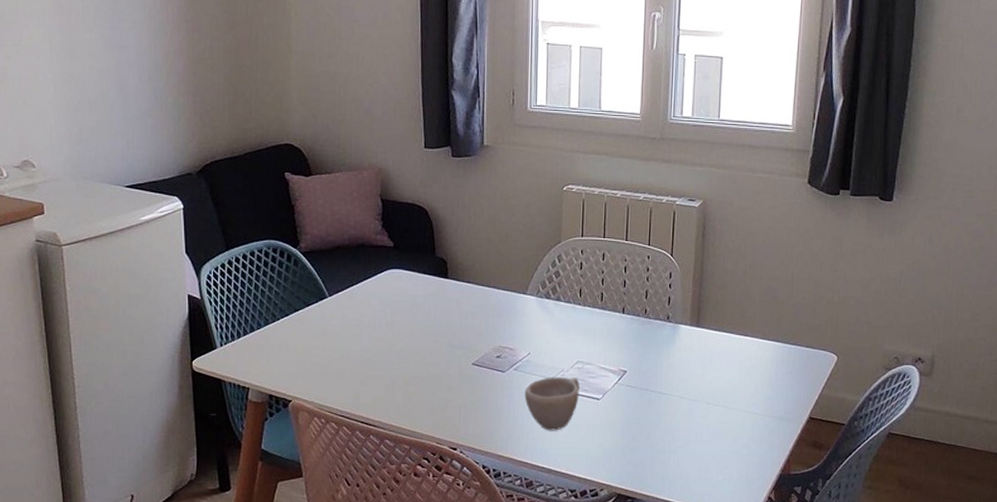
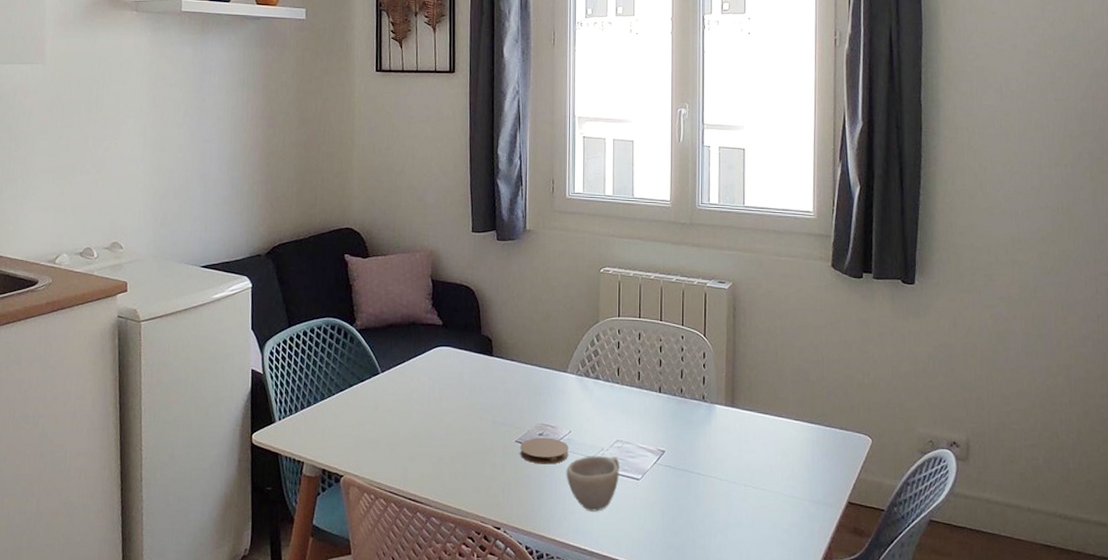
coaster: none [477,359,528,386] -> present [520,437,569,465]

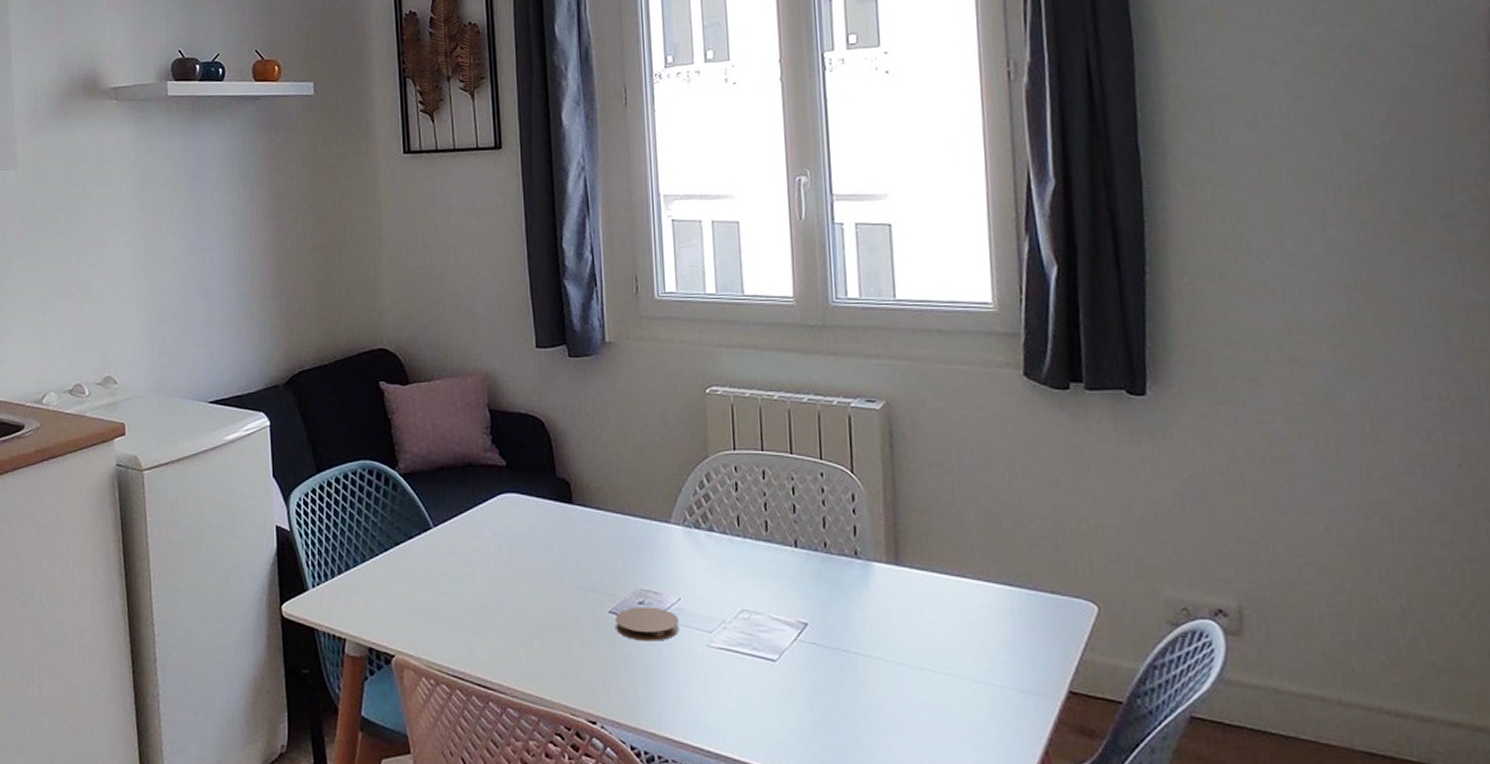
cup: present [566,456,619,512] -> none [677,630,748,702]

